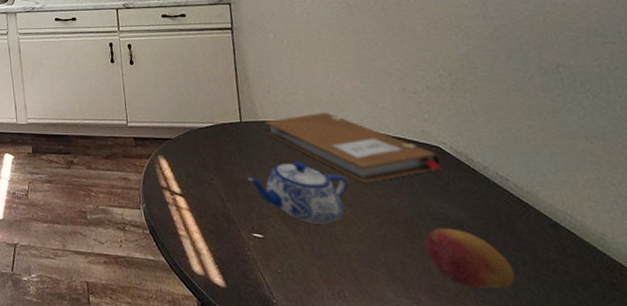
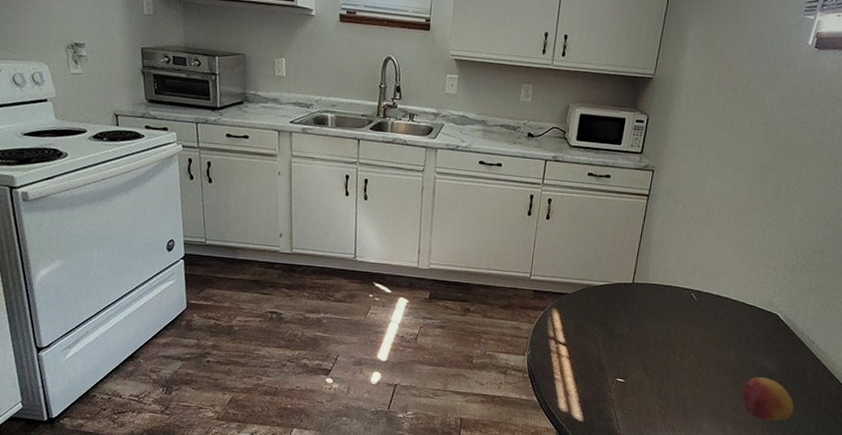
teapot: present [246,161,349,224] -> none [624,320,703,372]
notebook: present [264,112,442,183] -> none [651,279,776,340]

